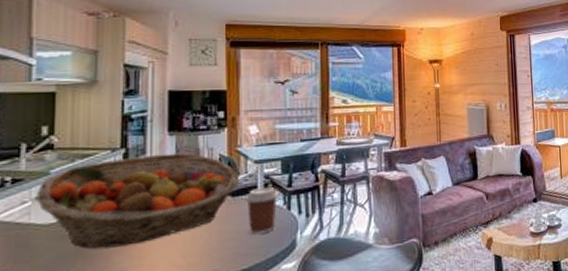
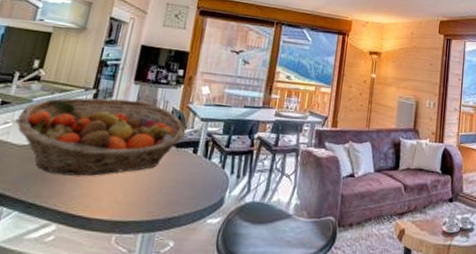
coffee cup: present [244,187,278,235] -> none [185,144,217,187]

